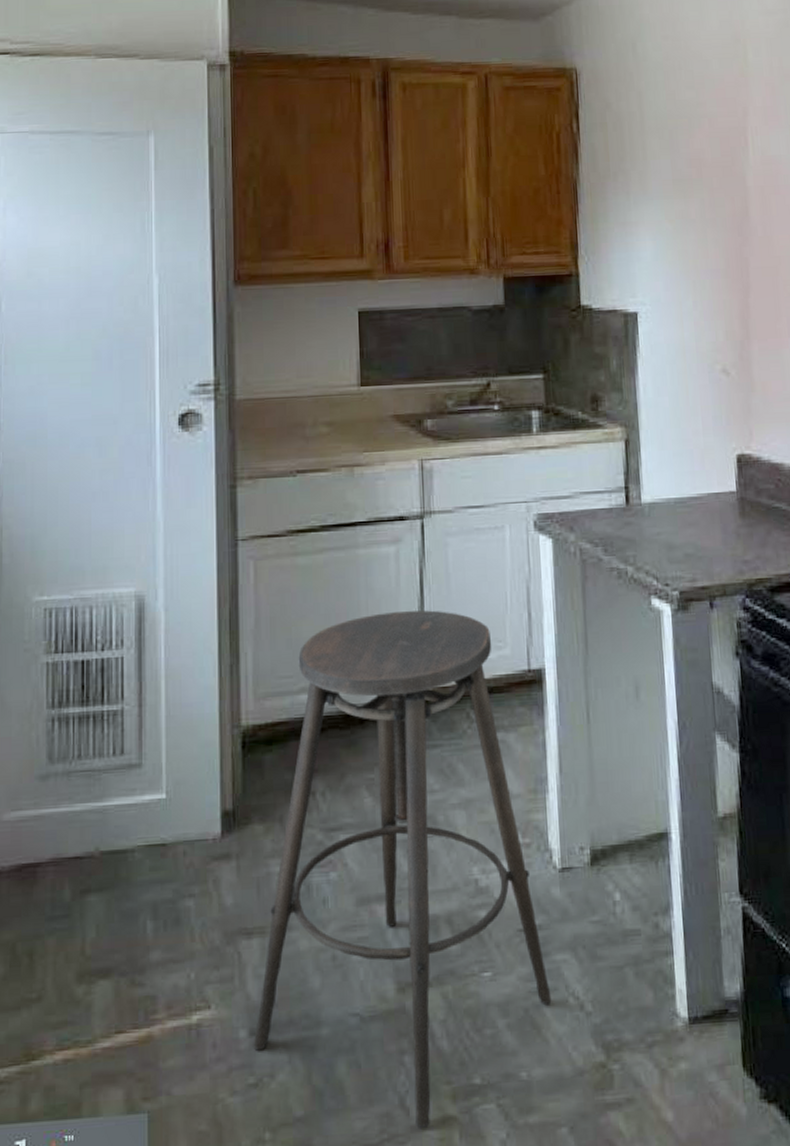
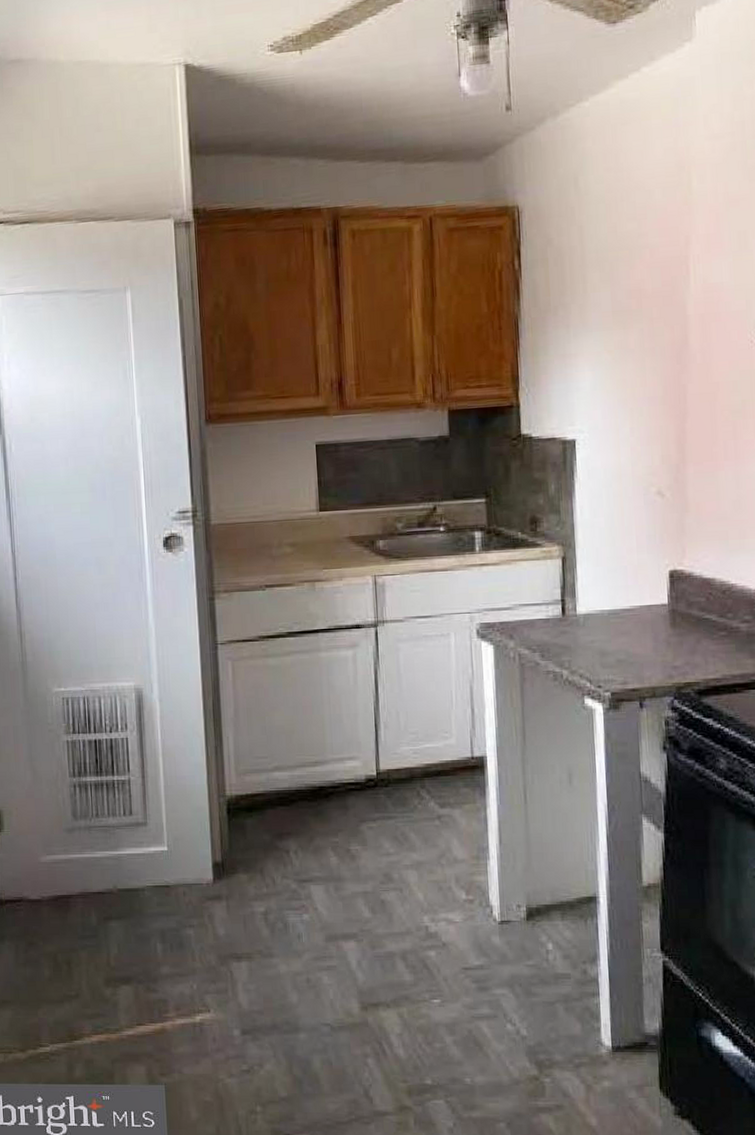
stool: present [253,610,552,1128] -> none [245,705,492,1113]

